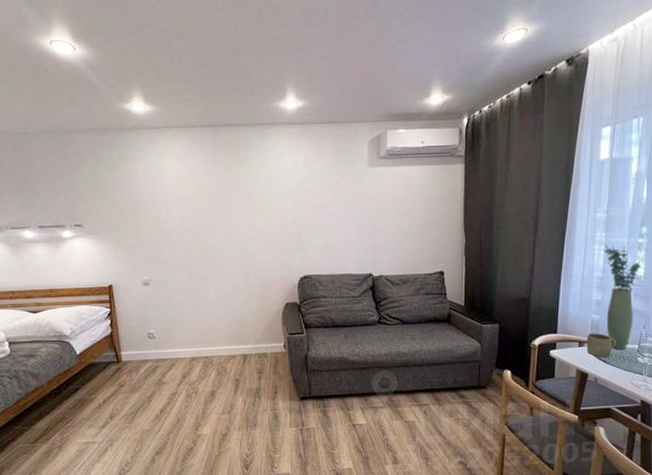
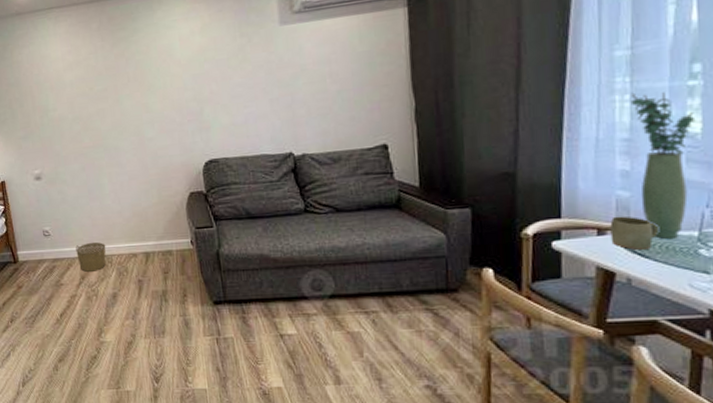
basket: none [179,345,208,371] -> present [76,242,106,272]

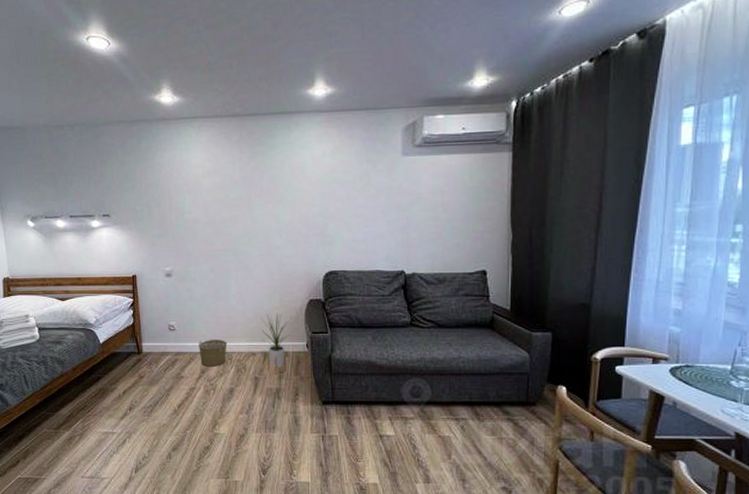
house plant: none [139,209,174,275] -> present [261,313,292,374]
mug: present [610,216,658,250] -> none [663,348,700,378]
vase: present [630,92,696,239] -> none [685,244,736,370]

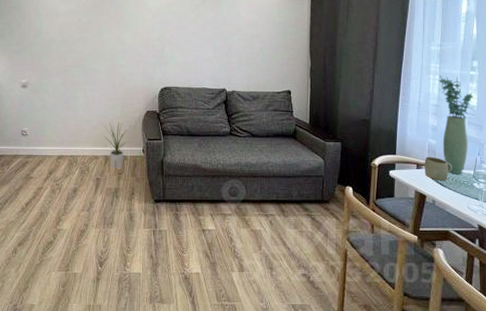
basket: present [199,340,227,367] -> none [48,144,74,168]
mug: none [663,348,700,378] -> present [424,156,451,181]
vase: none [685,244,736,370] -> present [438,74,474,174]

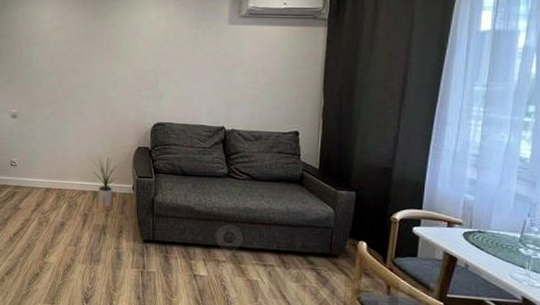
mug: present [424,156,451,181] -> none [456,214,492,243]
vase: present [438,74,474,174] -> none [481,120,527,237]

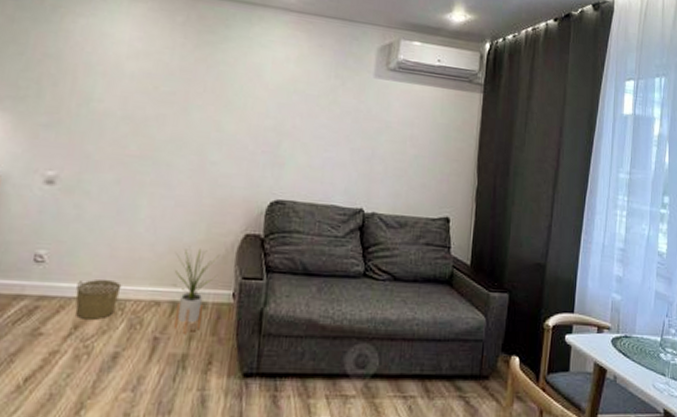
basket: none [36,177,62,201] -> present [75,280,122,320]

